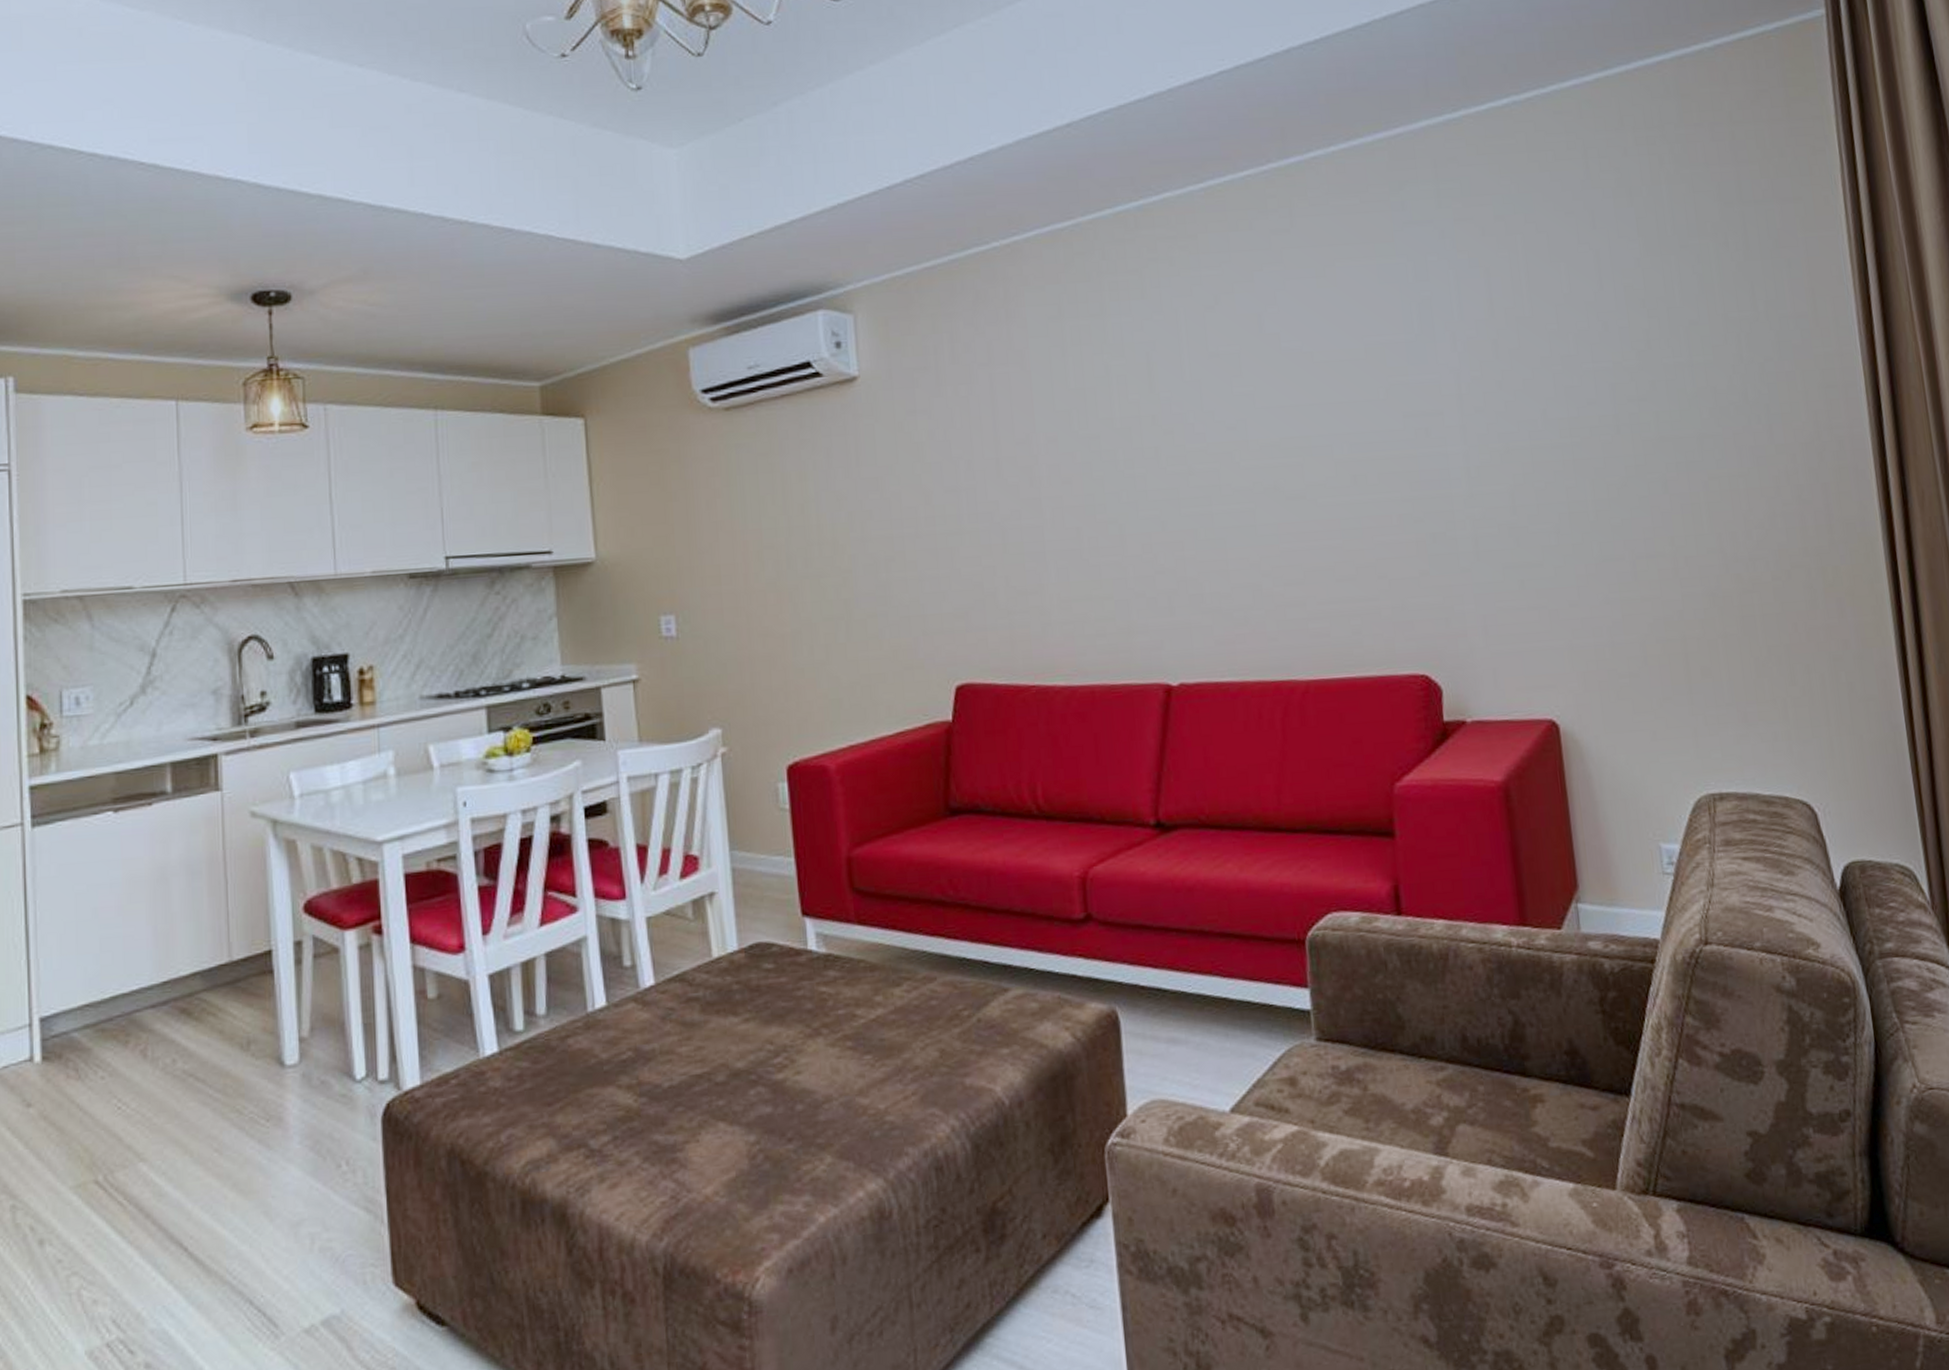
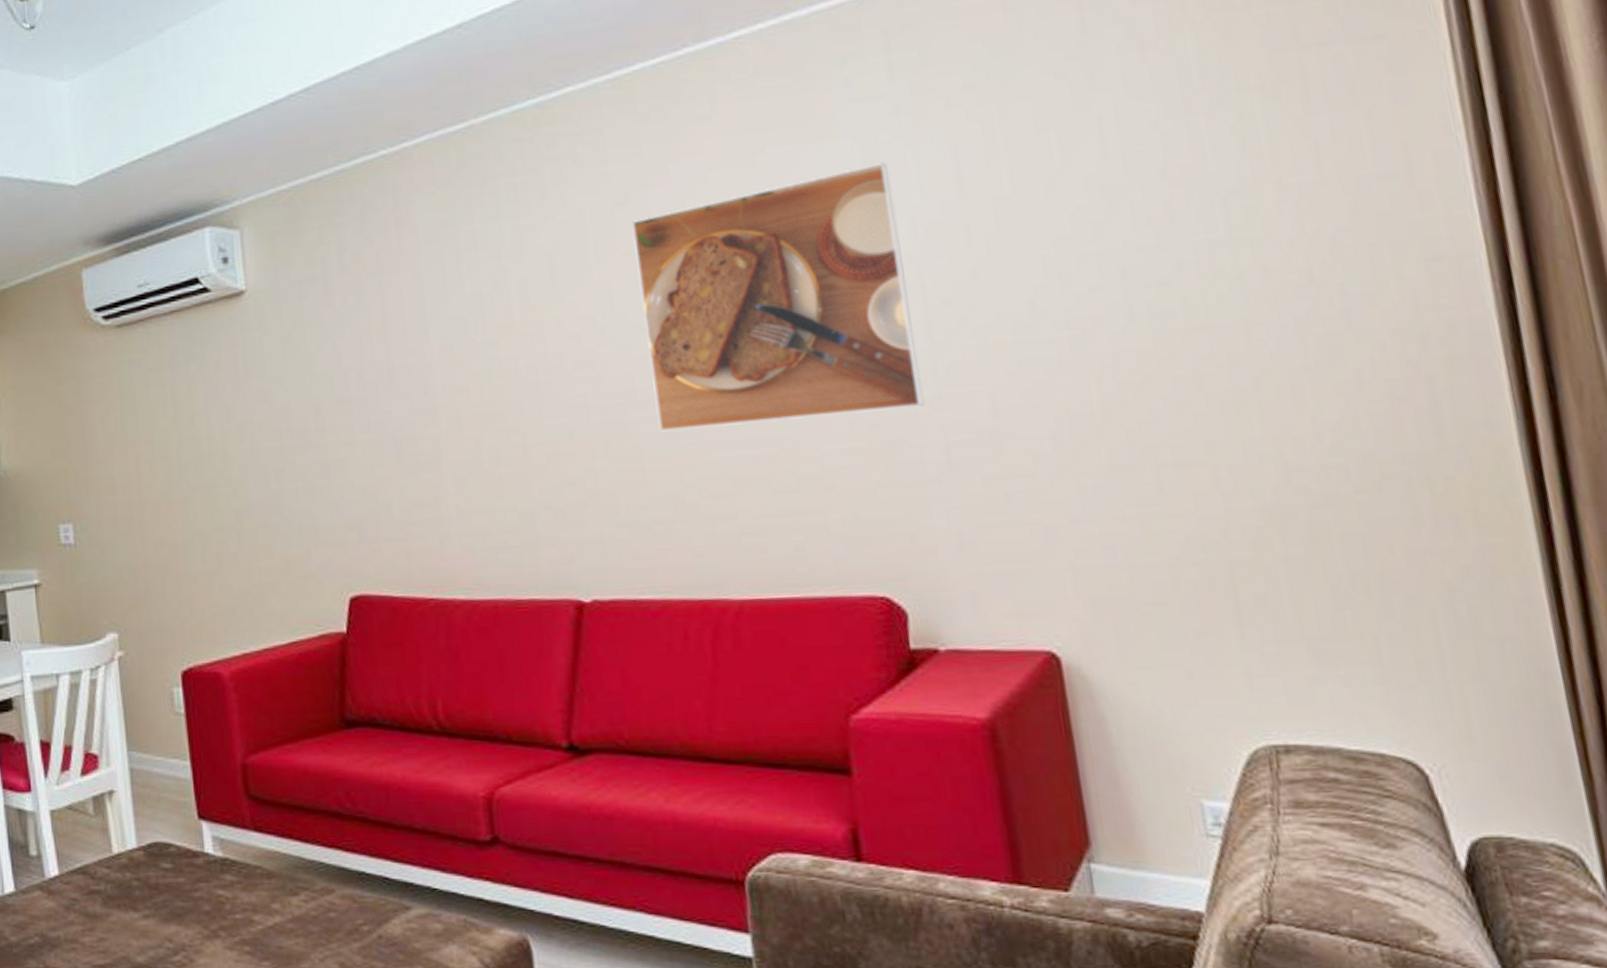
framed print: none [1220,281,1460,524] -> present [631,162,925,432]

